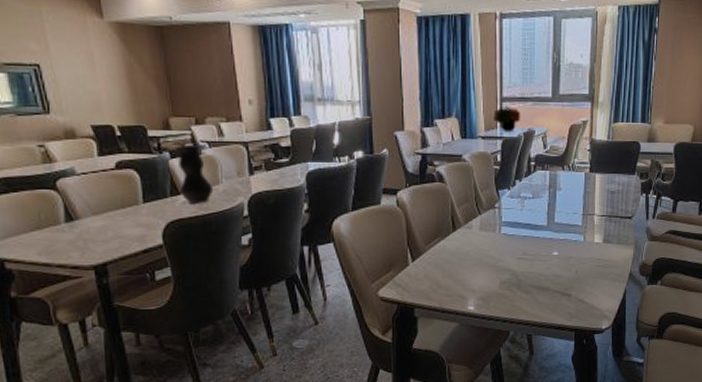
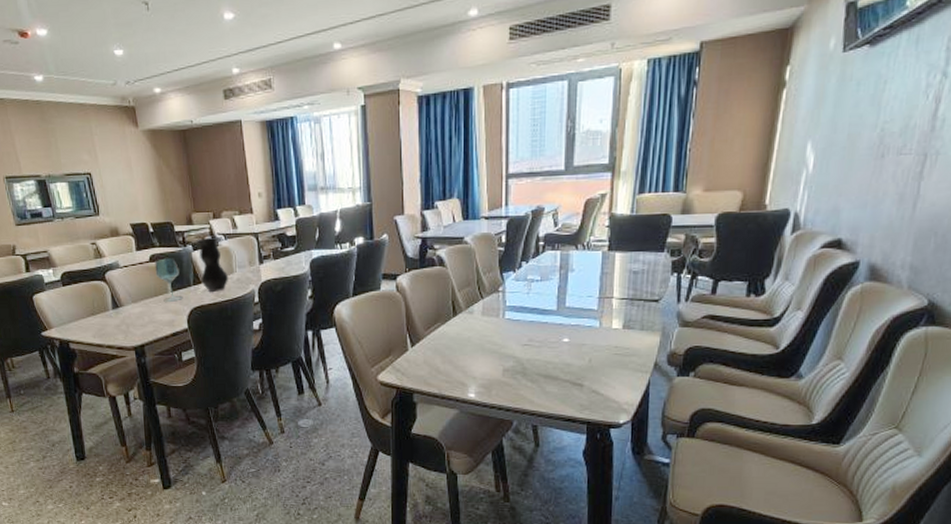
wine glass: none [122,166,158,214] -> present [155,258,183,302]
flower arrangement: present [493,105,521,133] -> none [498,182,529,212]

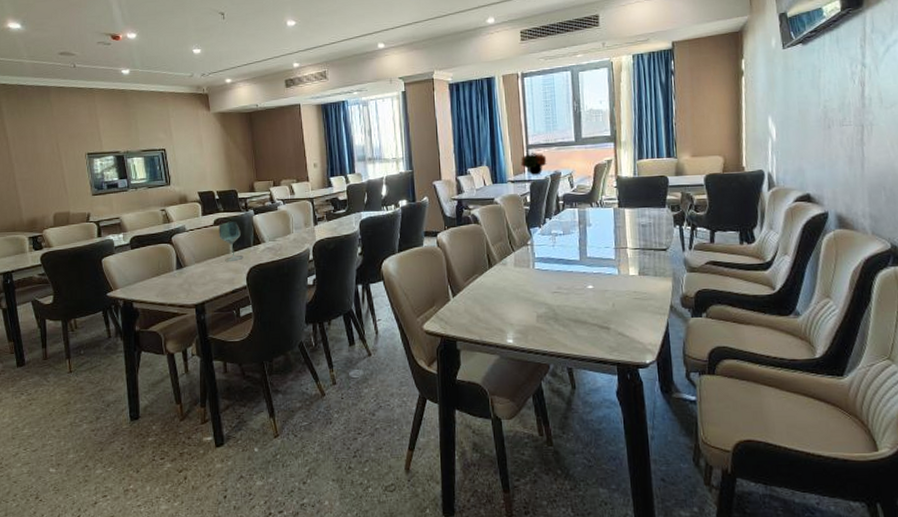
vase: present [195,237,228,292] -> none [256,202,285,251]
flower arrangement: none [498,182,529,212] -> present [521,152,547,176]

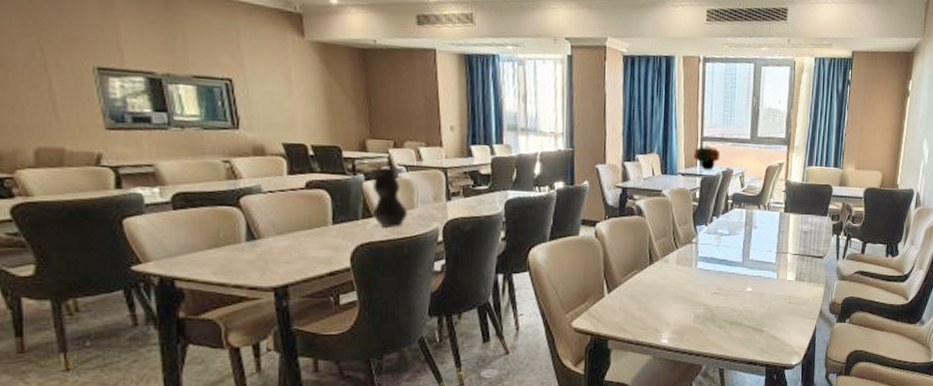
wine glass: present [219,222,244,261] -> none [312,186,347,236]
vase: none [256,202,285,251] -> present [369,167,407,228]

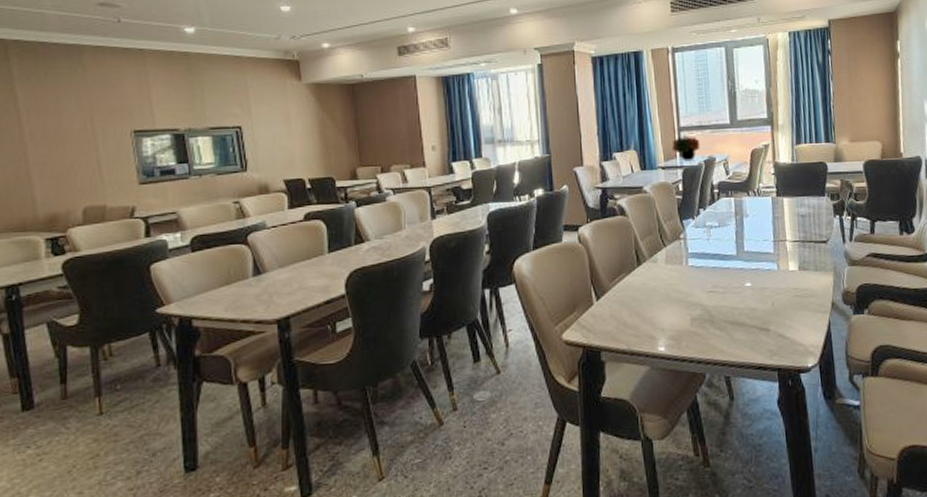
vase: present [369,167,407,228] -> none [359,191,395,251]

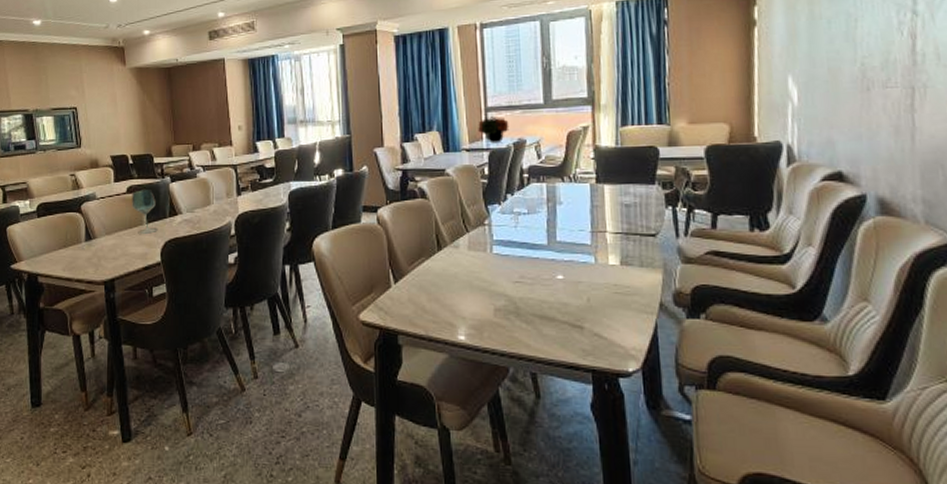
wine glass: none [310,216,342,265] -> present [132,190,158,234]

